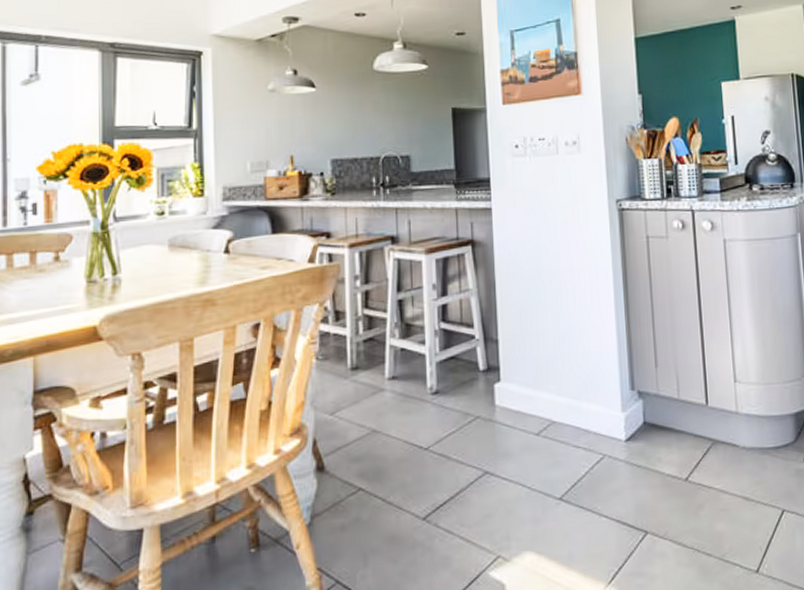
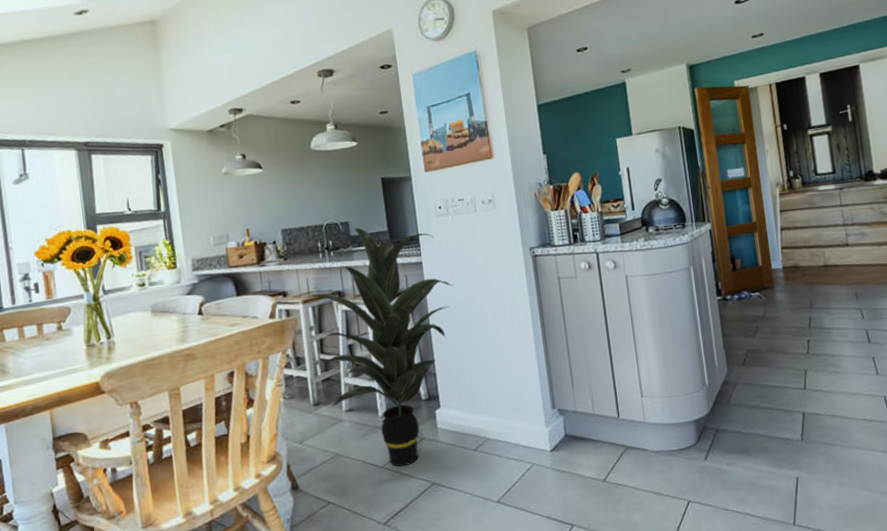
indoor plant: none [350,163,526,450] -> present [304,227,453,467]

